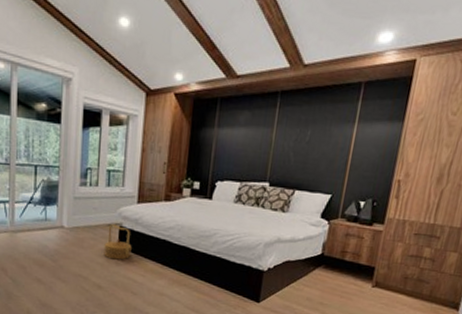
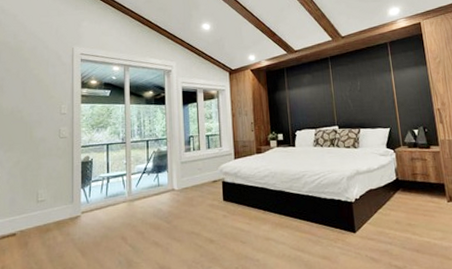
basket: present [104,224,132,260] -> none [211,180,236,213]

